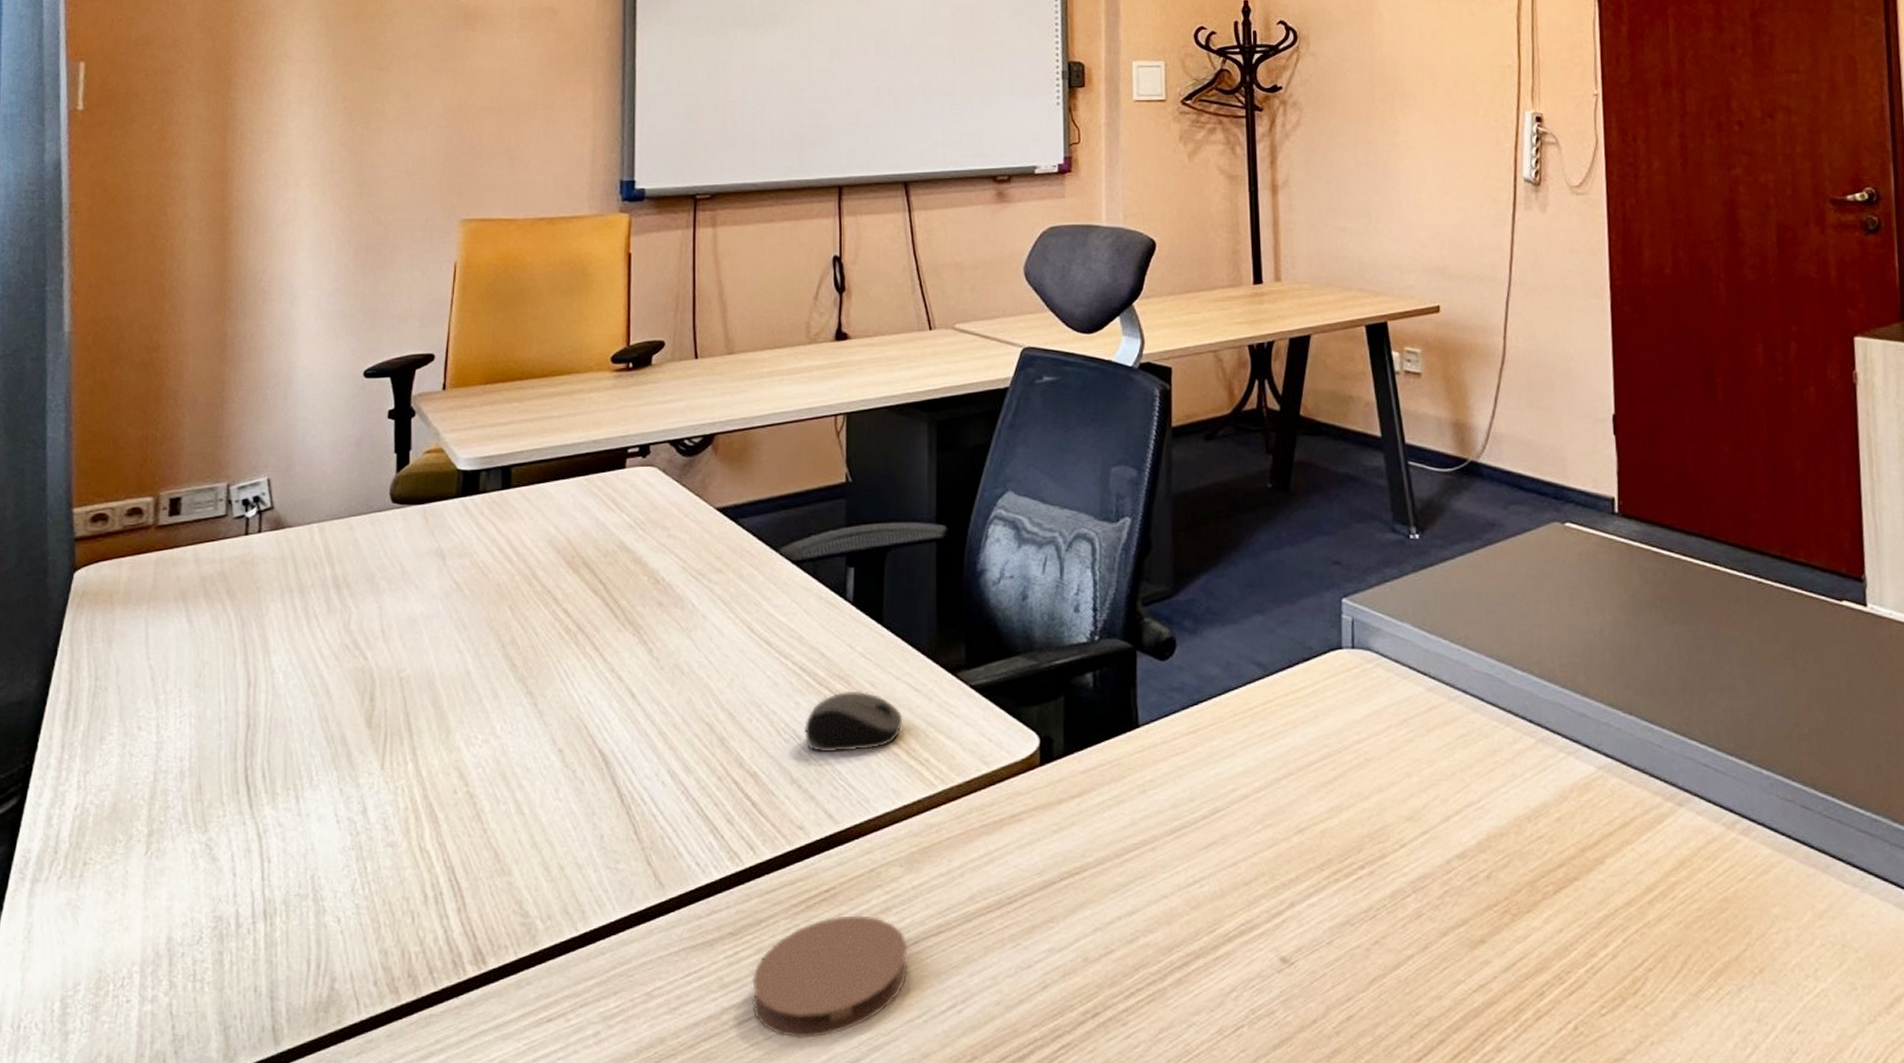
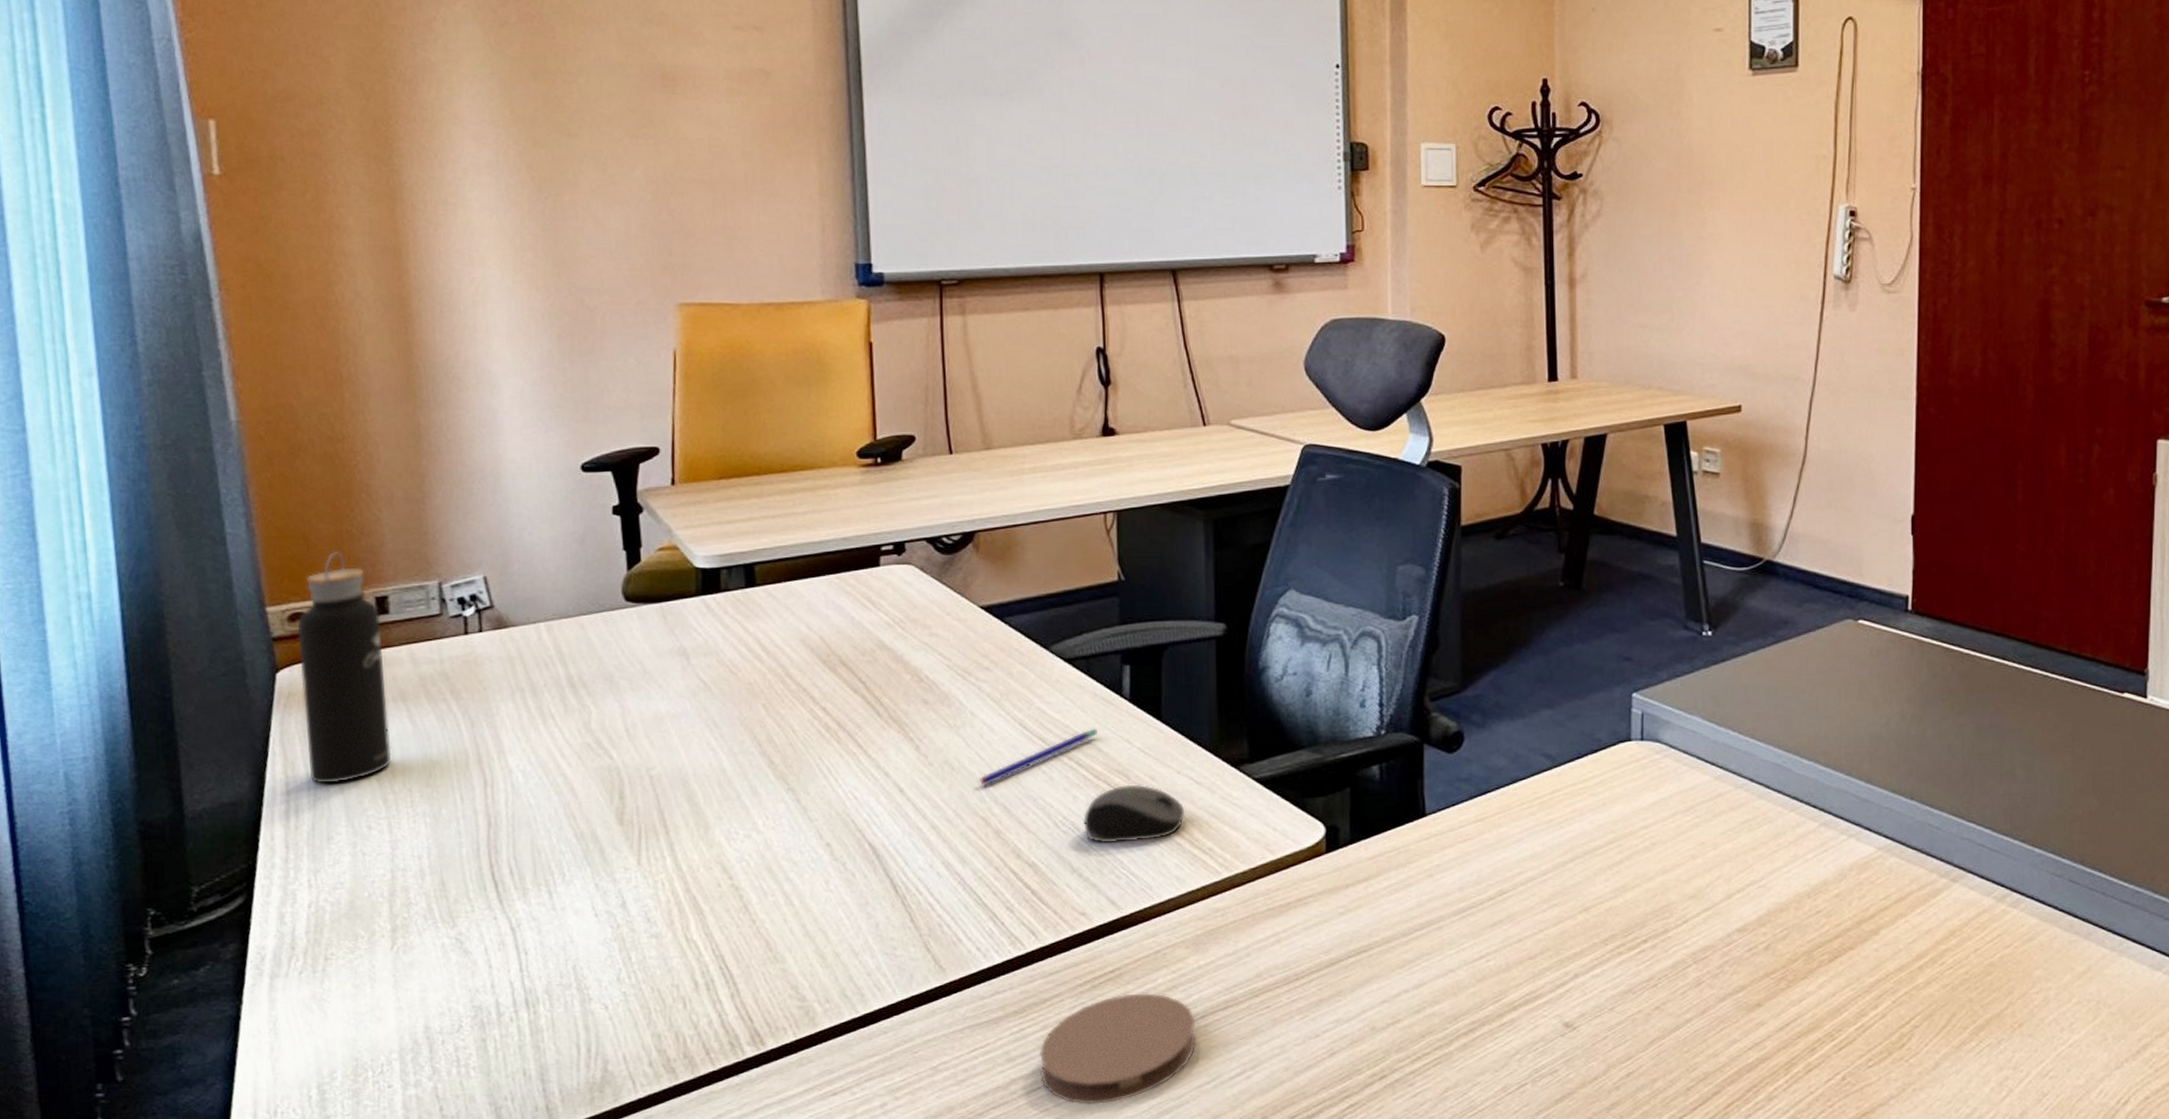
water bottle: none [91,455,172,683] -> present [297,552,392,784]
pen: none [707,632,822,691] -> present [980,728,1098,786]

